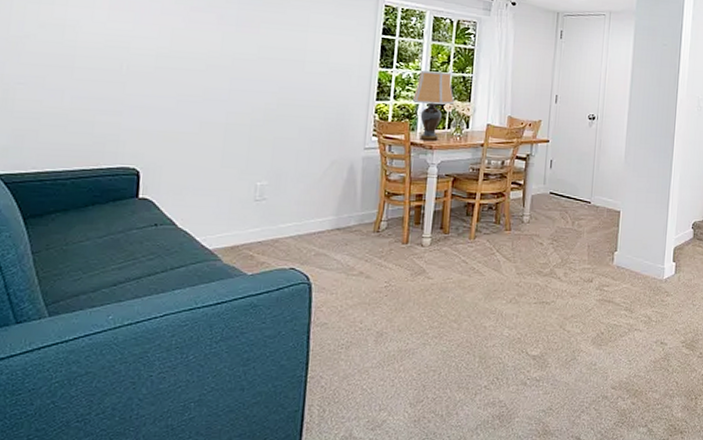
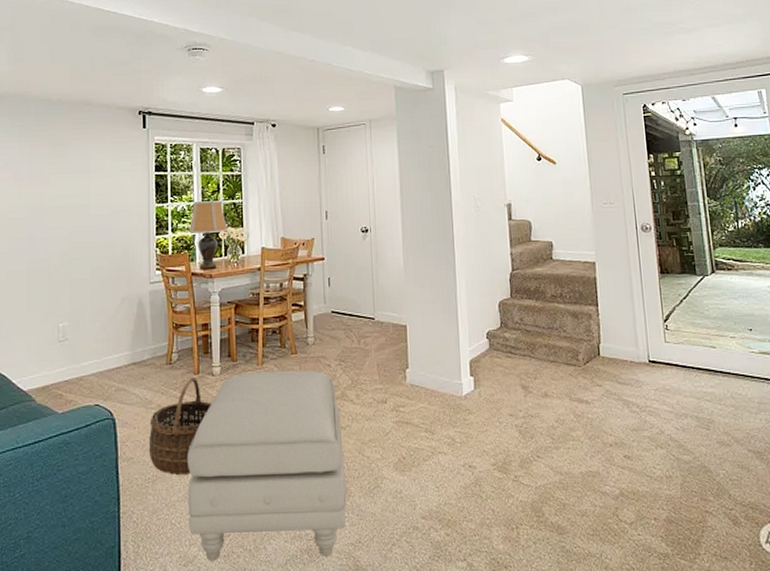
wicker basket: none [345,247,417,341] -> present [148,377,211,475]
ottoman: none [379,245,547,426] -> present [186,370,347,561]

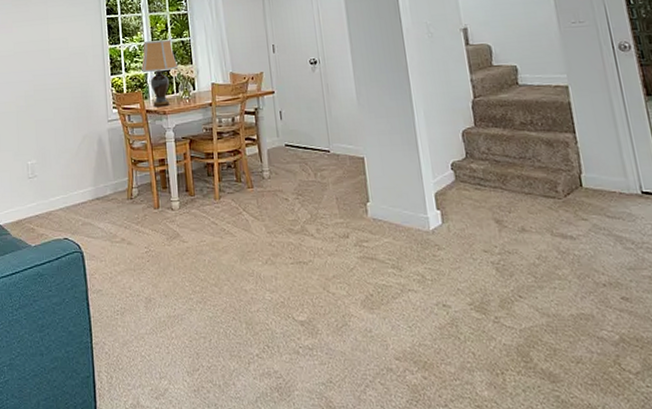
wicker basket: present [148,377,211,475] -> none [115,212,173,307]
ottoman: present [186,370,347,561] -> none [152,204,315,396]

